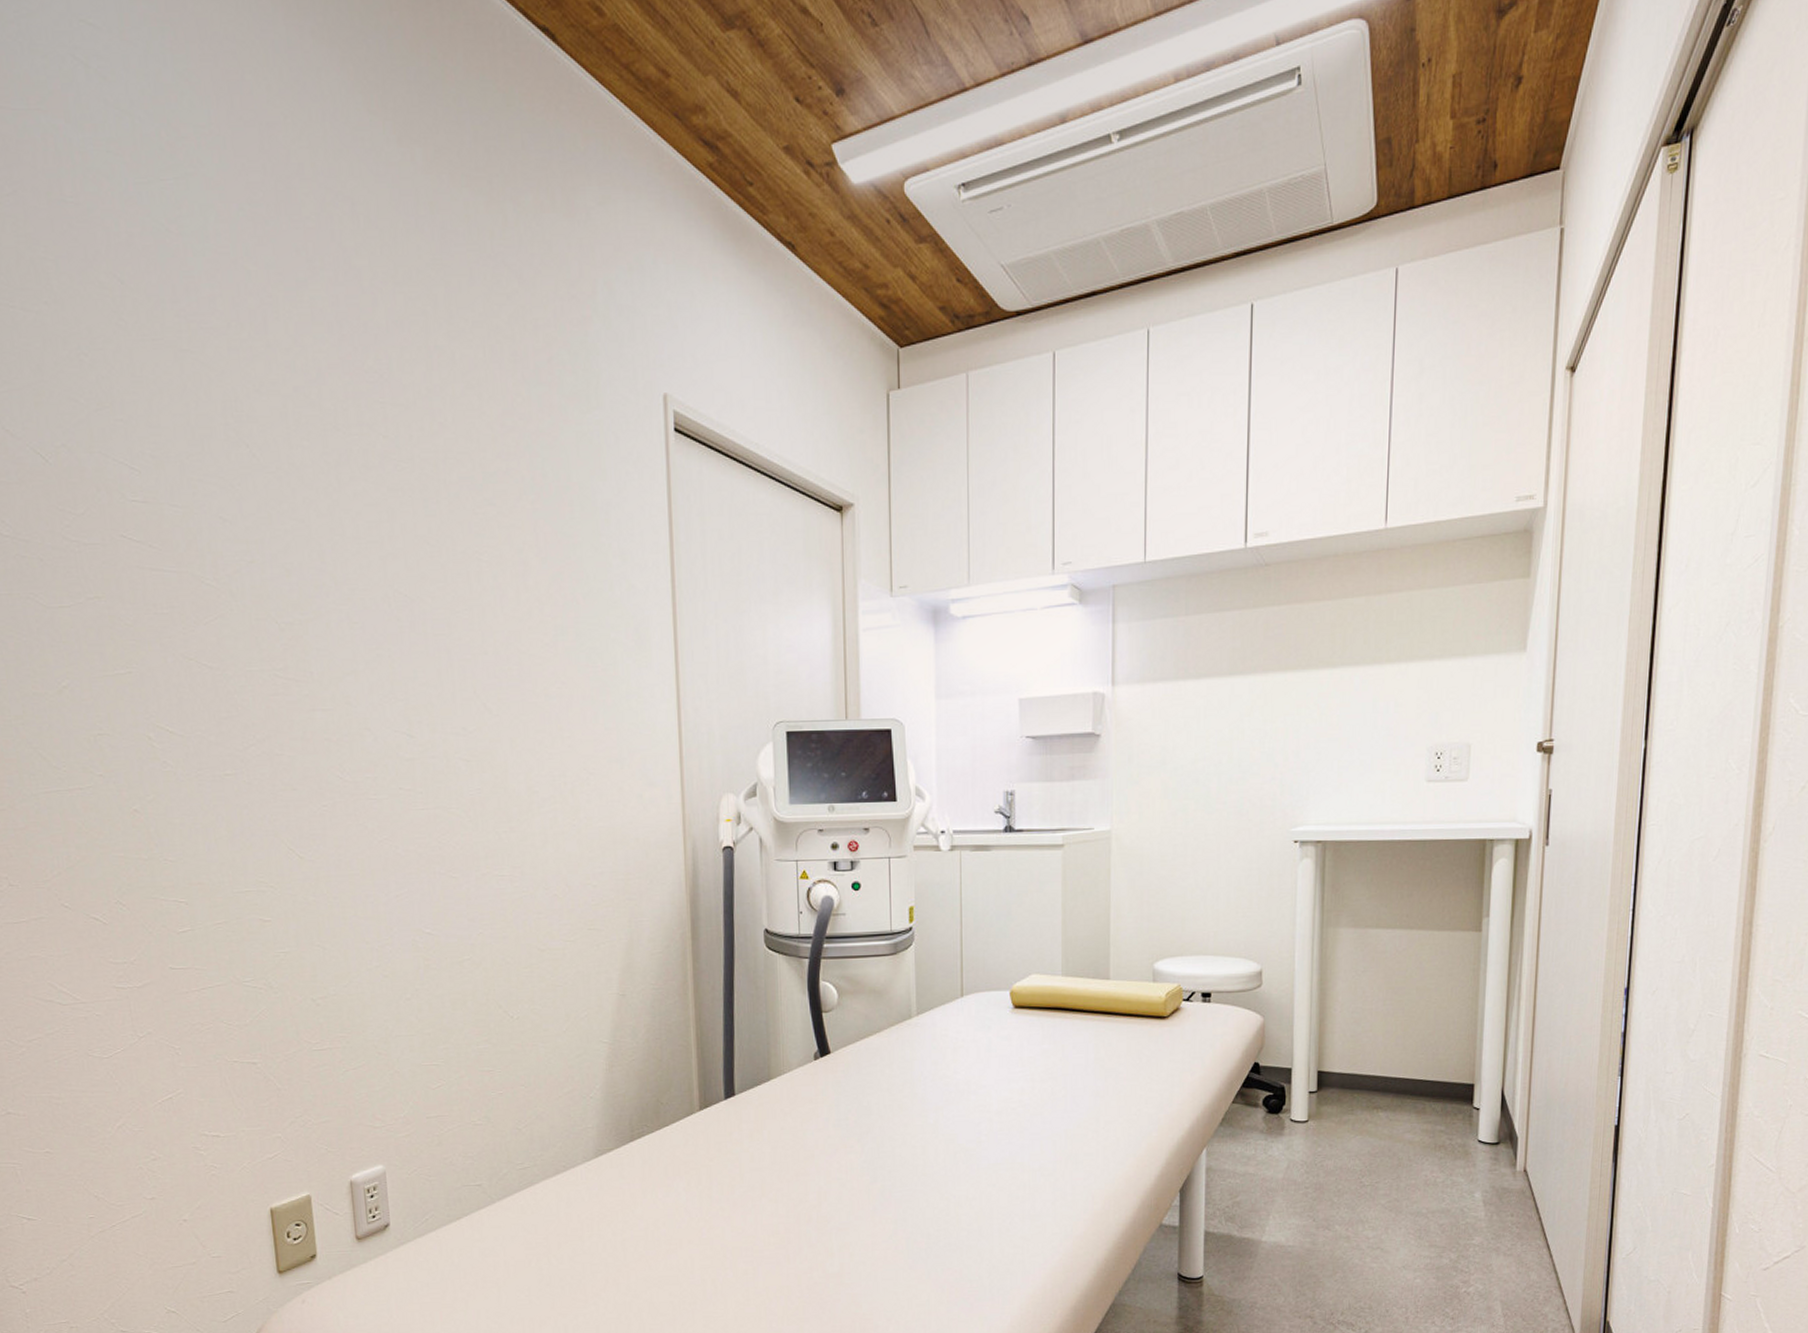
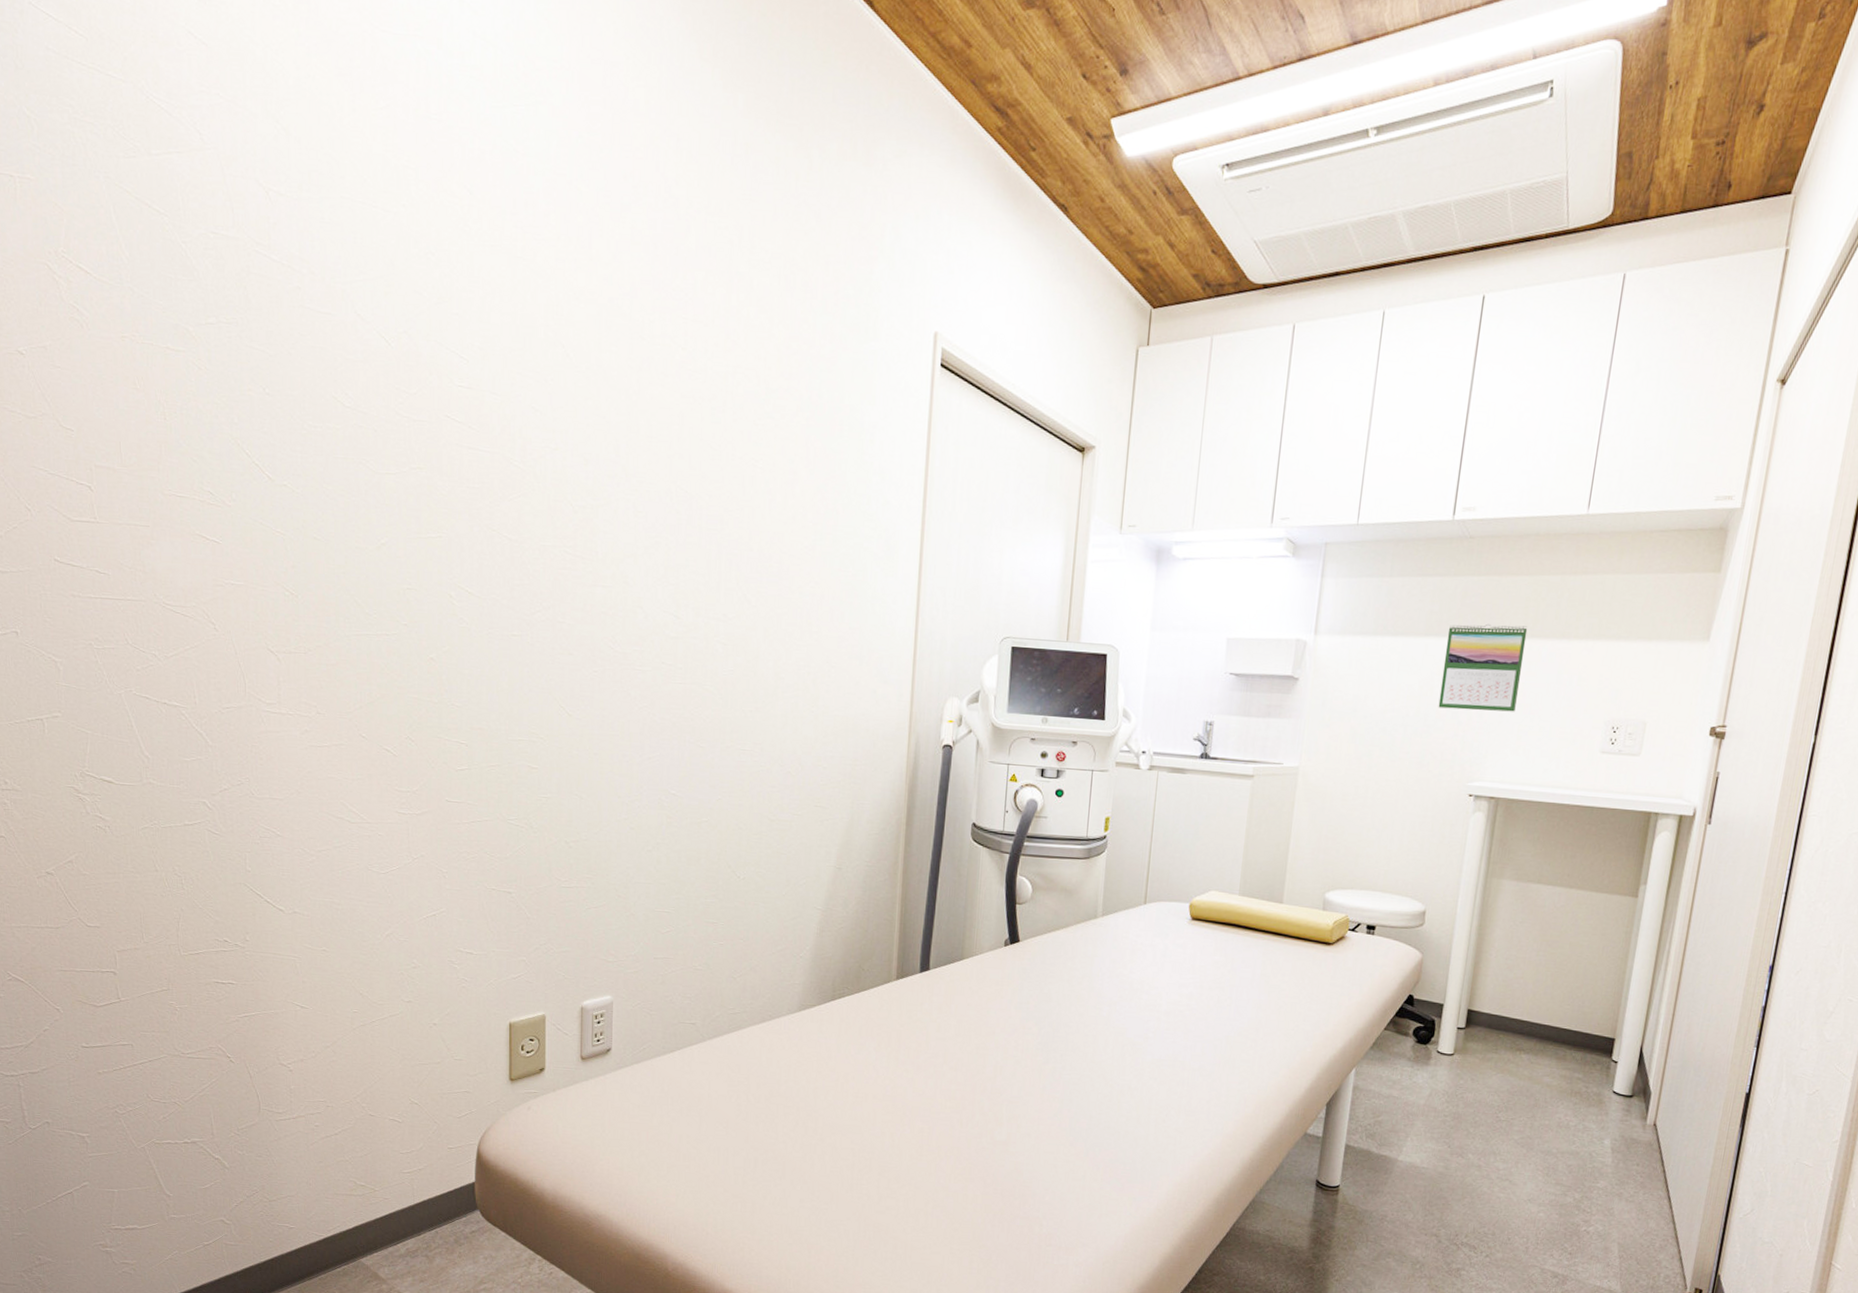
calendar: none [1251,654,1337,751] -> present [1438,623,1528,712]

